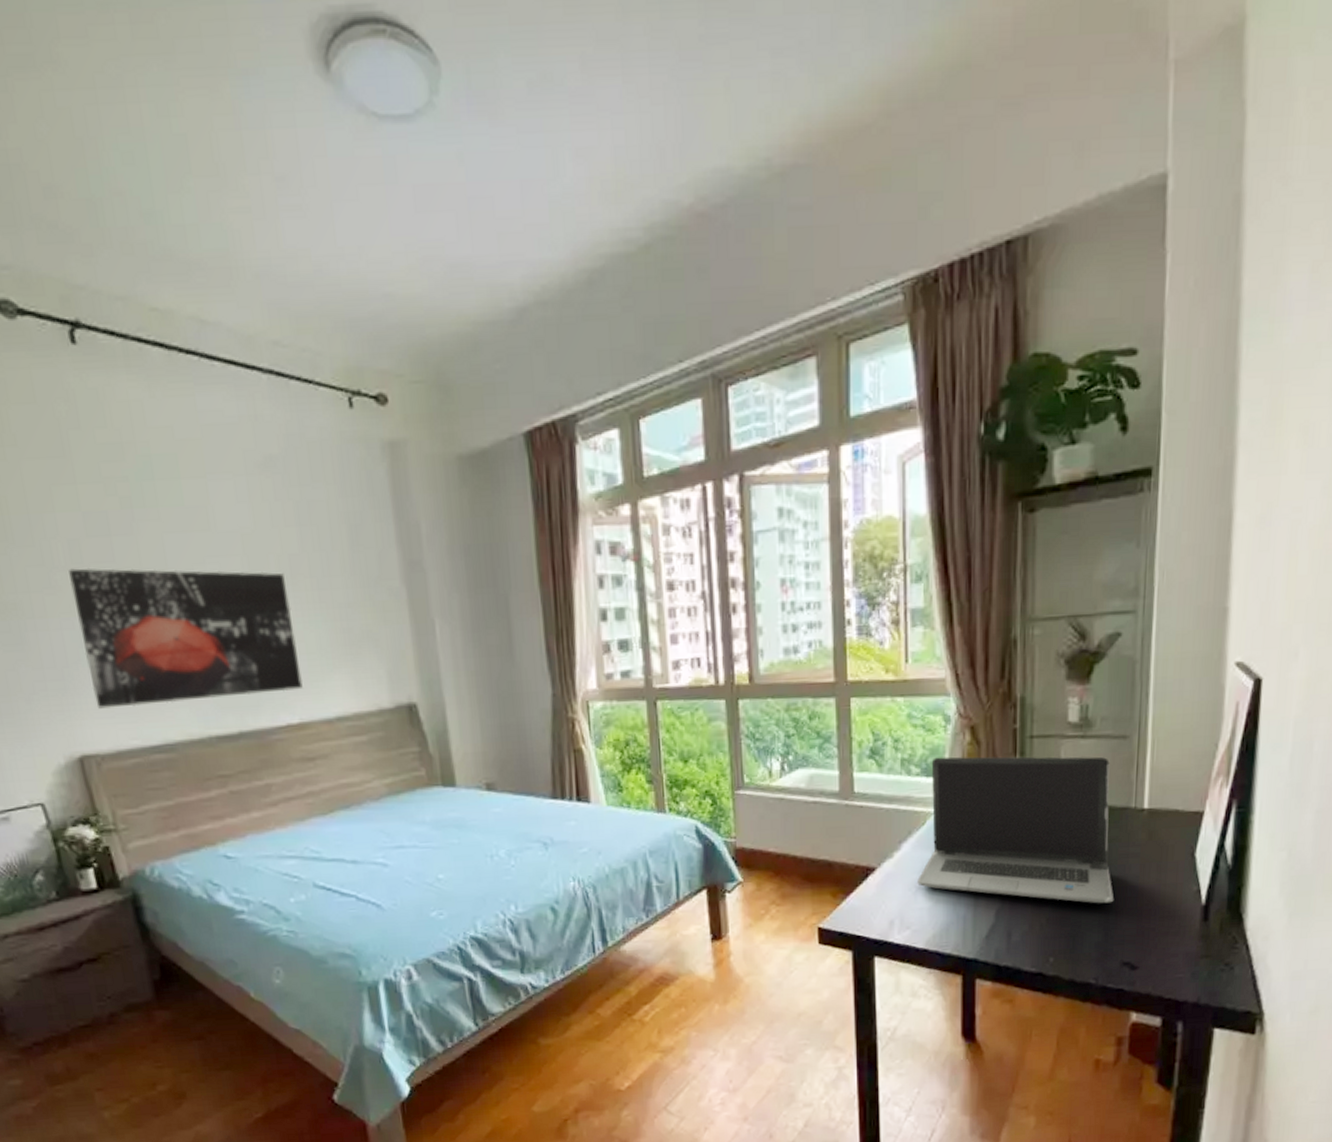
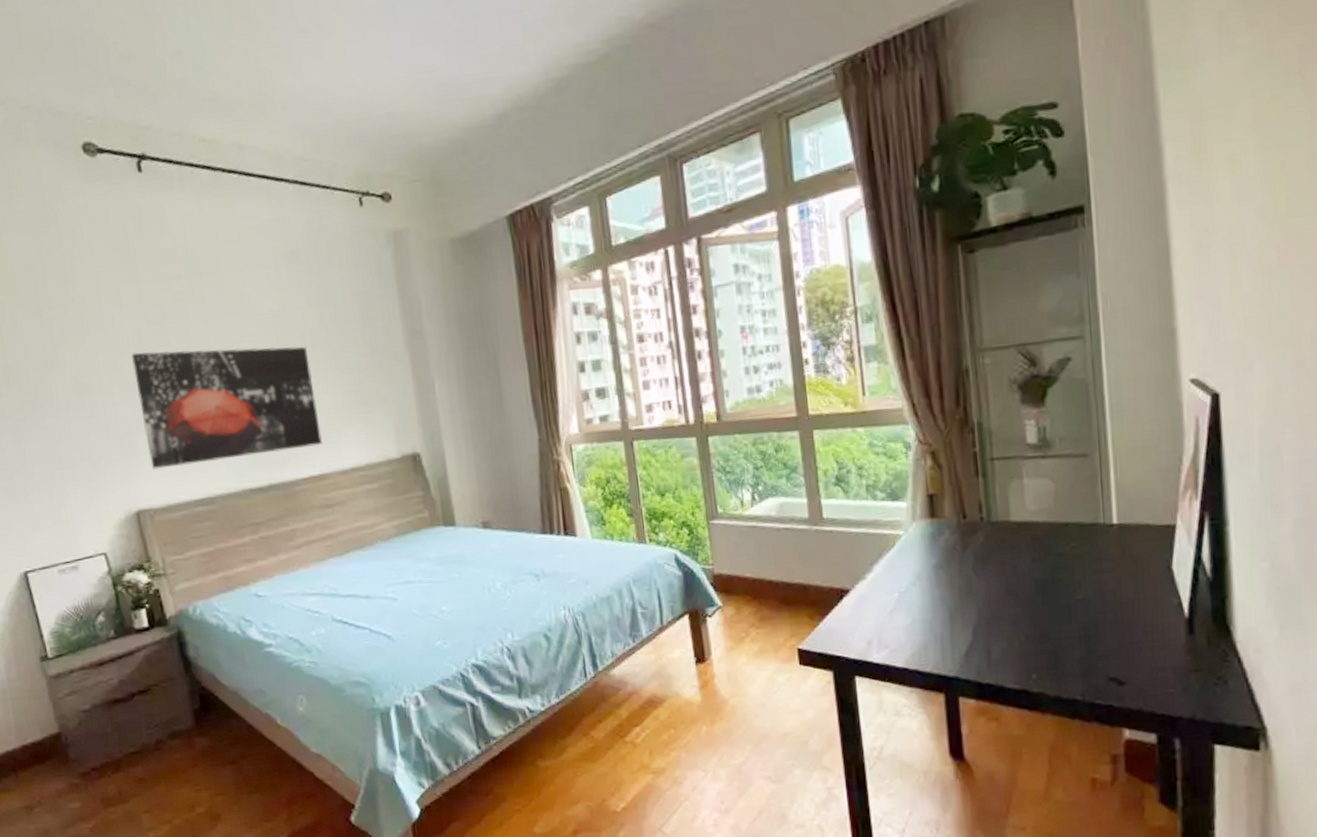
laptop computer: present [917,756,1114,904] -> none [891,475,1093,620]

